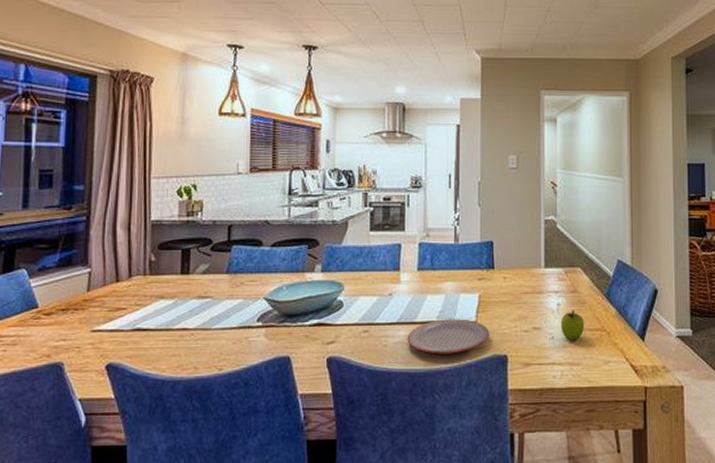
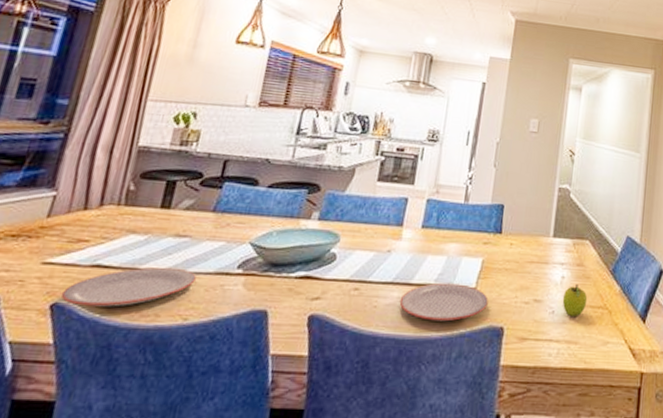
plate: none [114,325,223,364] -> present [61,267,196,307]

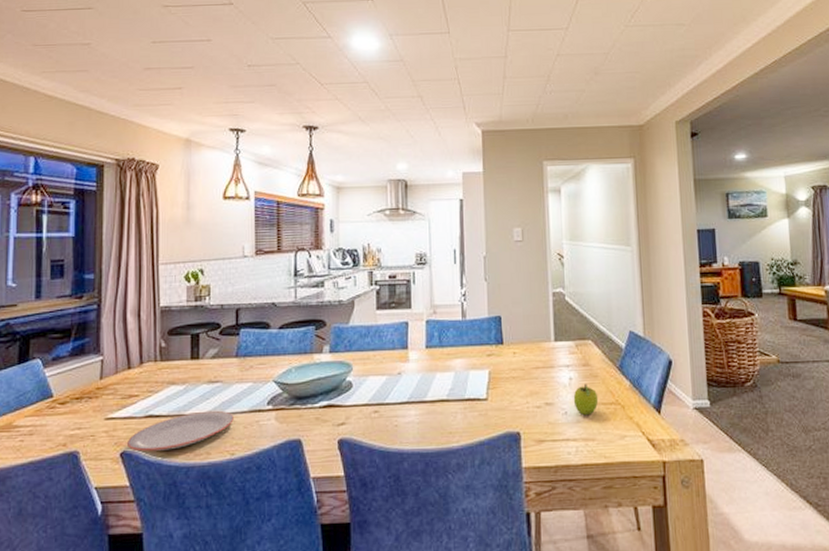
plate: present [399,282,488,322] -> none [417,396,501,433]

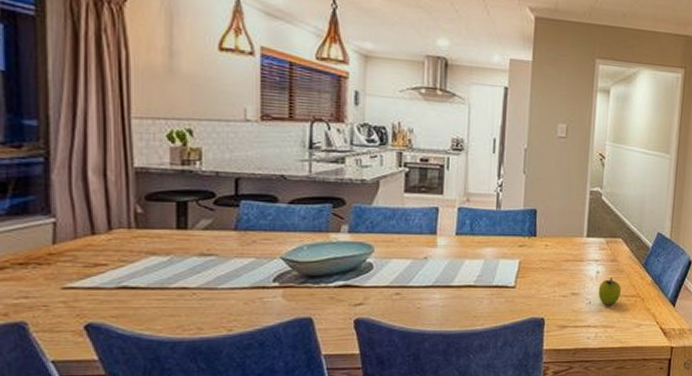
plate: present [128,410,234,452] -> none [94,285,232,325]

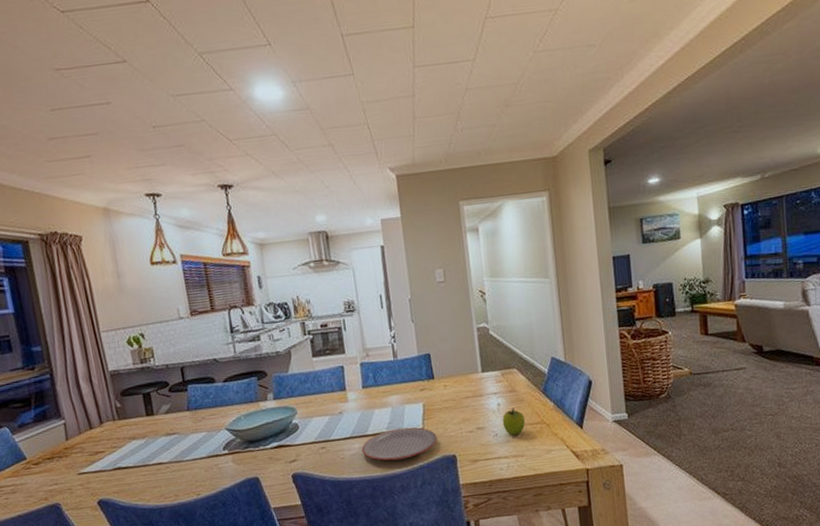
plate: none [442,283,528,317] -> present [361,427,437,461]

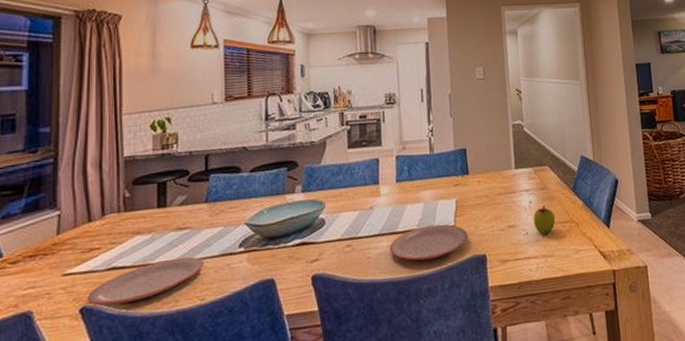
plate: none [102,458,195,499] -> present [88,256,204,306]

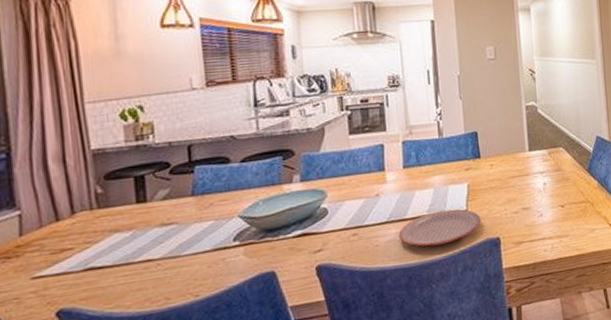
plate: present [88,256,204,306] -> none [64,253,195,308]
fruit: present [533,205,556,235] -> none [547,186,571,216]

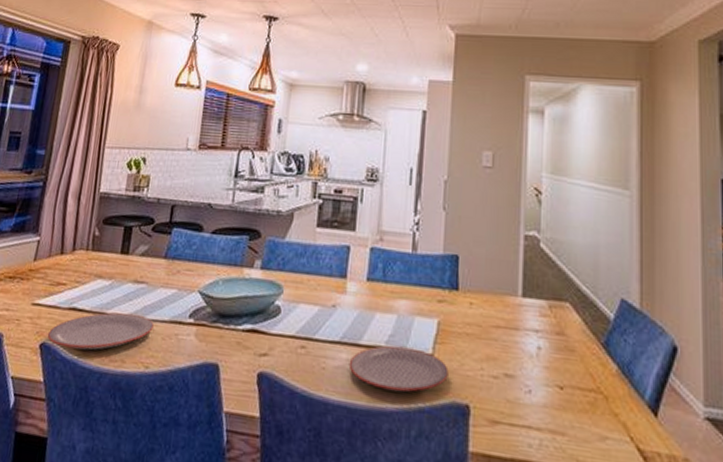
plate: none [64,253,195,308] -> present [48,312,154,350]

